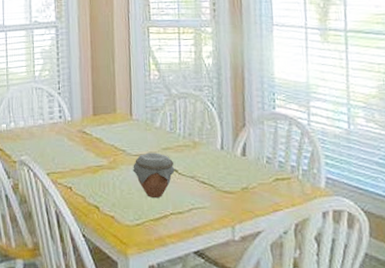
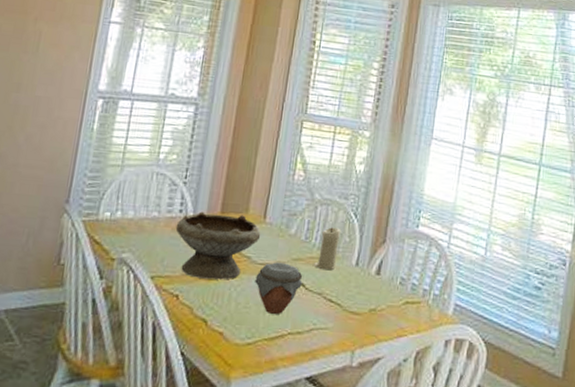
bowl: none [59,115,131,172] -> present [175,211,261,280]
candle: none [182,117,202,156] -> present [314,227,341,271]

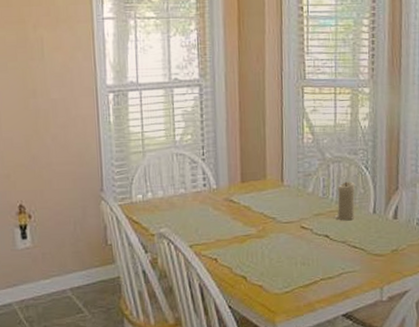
bowl: present [175,211,261,280] -> none [203,181,281,242]
jar: present [254,262,303,314] -> none [282,219,326,264]

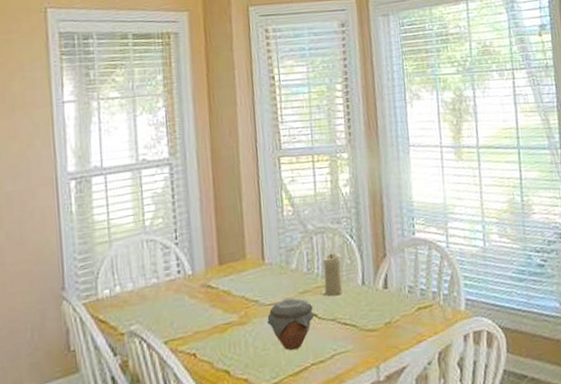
jar: none [282,219,326,264] -> present [266,298,314,350]

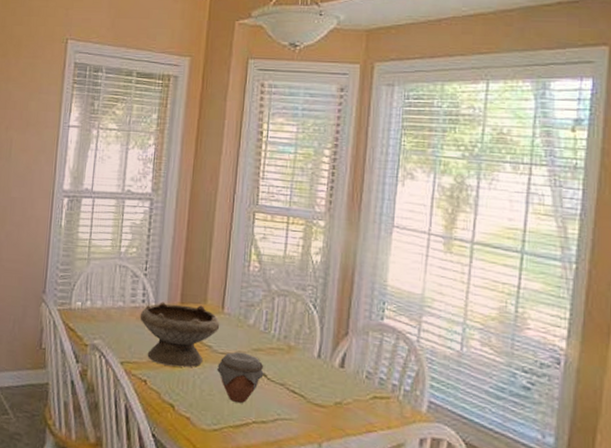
bowl: none [177,262,264,333] -> present [140,301,220,368]
candle: present [321,252,343,296] -> none [274,318,301,362]

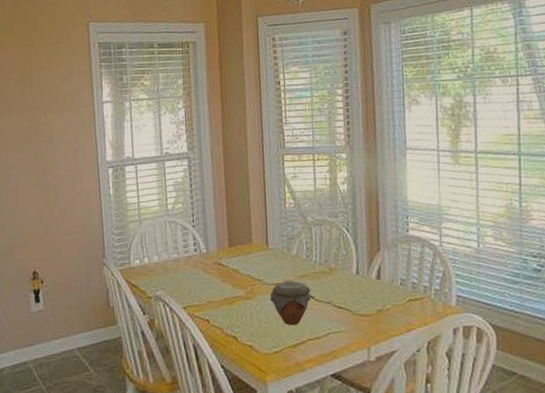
bowl: present [140,301,220,368] -> none [194,245,267,304]

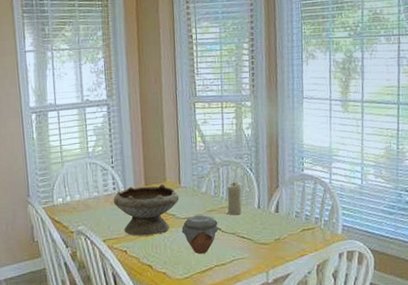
bowl: none [194,245,267,304] -> present [113,184,180,236]
candle: none [318,243,338,282] -> present [225,182,242,215]

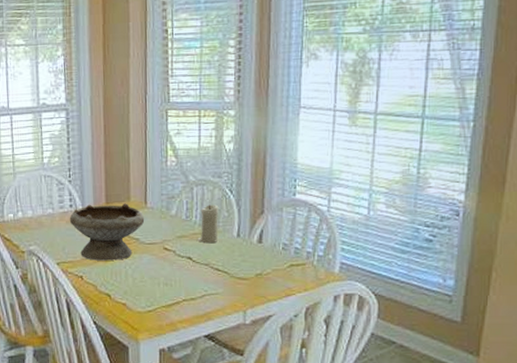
jar: present [181,215,219,254] -> none [145,241,189,285]

